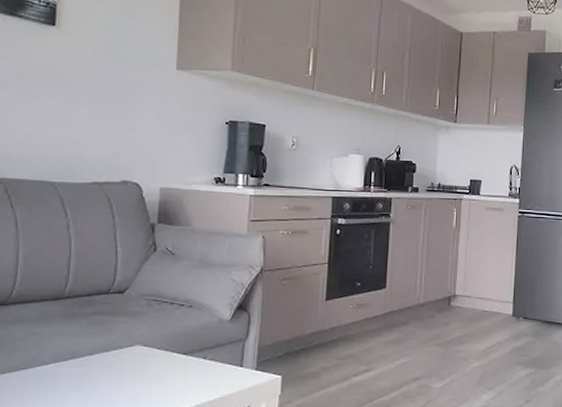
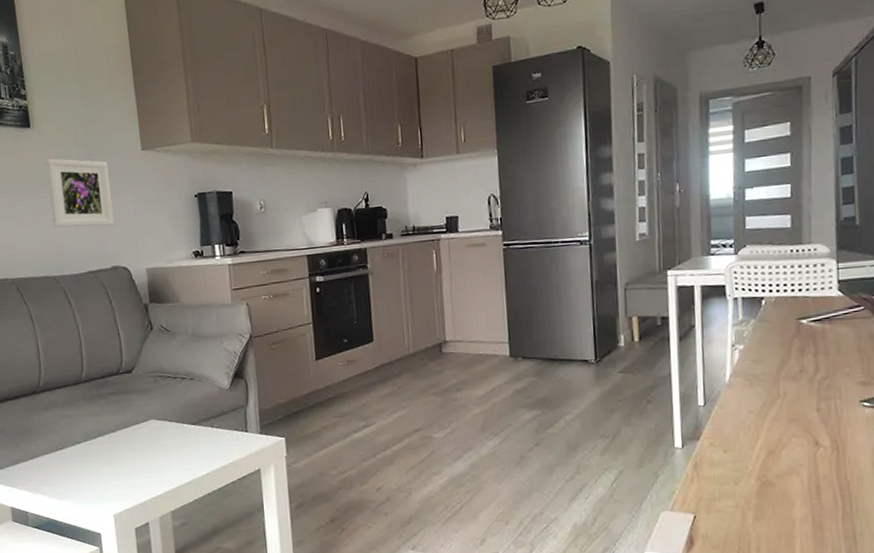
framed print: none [62,60,137,138] -> present [46,158,115,228]

